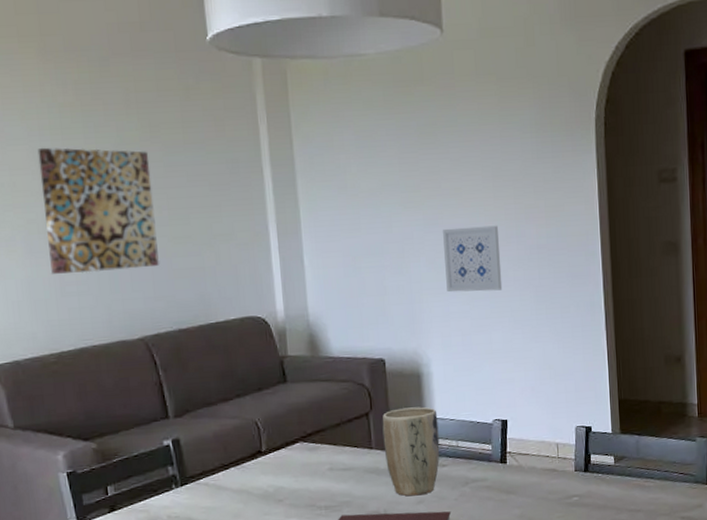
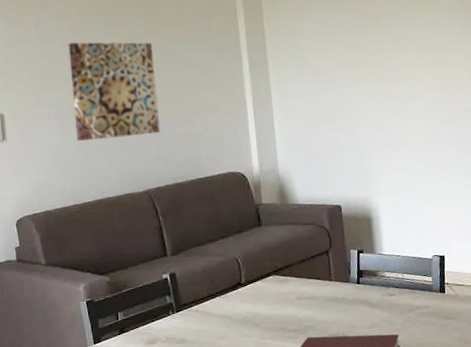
plant pot: present [382,407,440,497] -> none [339,245,388,321]
wall art: present [443,225,503,293] -> none [386,93,437,150]

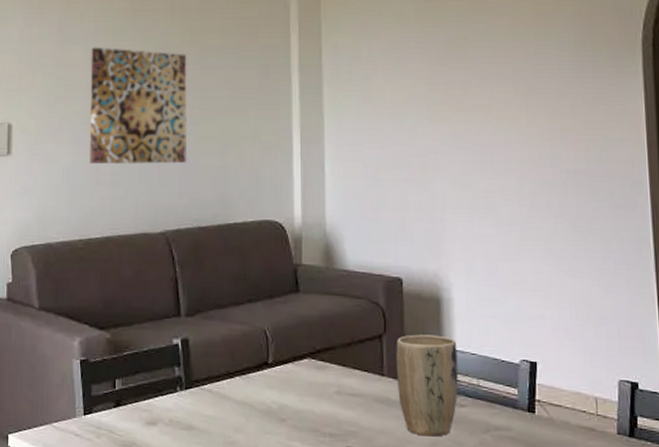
plant pot: none [339,245,388,321] -> present [396,334,458,437]

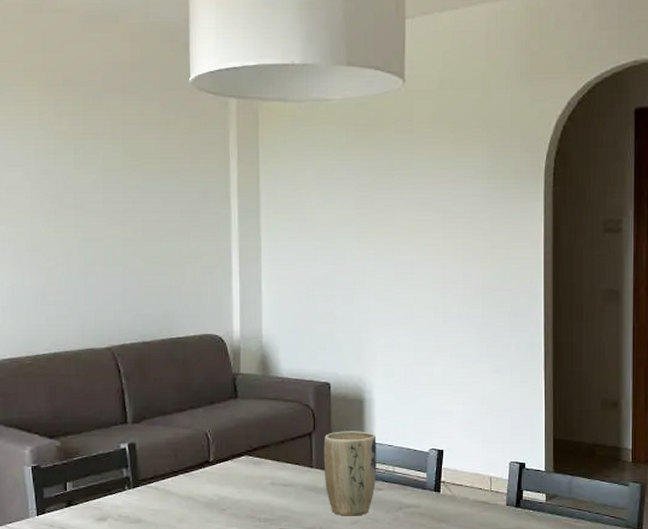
wall art: present [90,47,187,165] -> none [32,170,131,285]

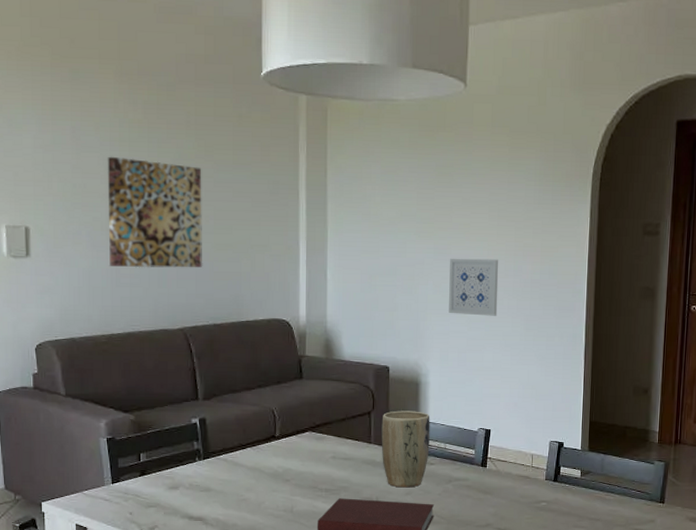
wall art: none [32,170,131,285] -> present [107,156,203,268]
wall art: none [393,264,446,325] -> present [449,258,499,316]

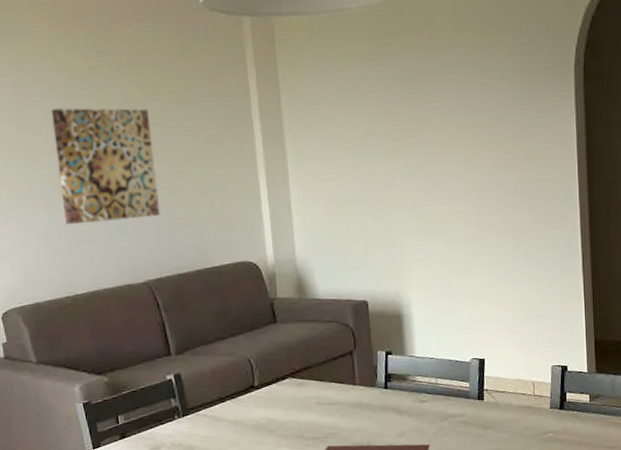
plant pot: present [381,410,430,488] -> none [365,346,420,430]
wall art: present [449,258,499,316] -> none [423,171,481,237]

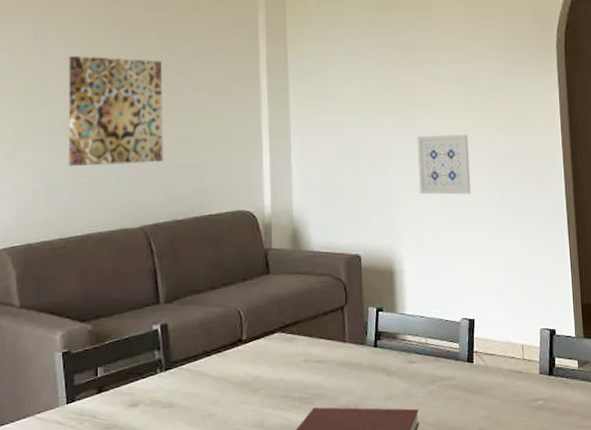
wall art: none [423,171,481,237] -> present [418,134,472,195]

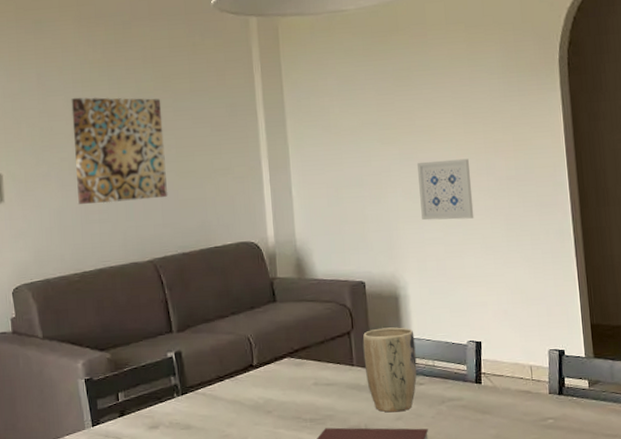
plant pot: none [356,303,410,392] -> present [362,327,417,413]

